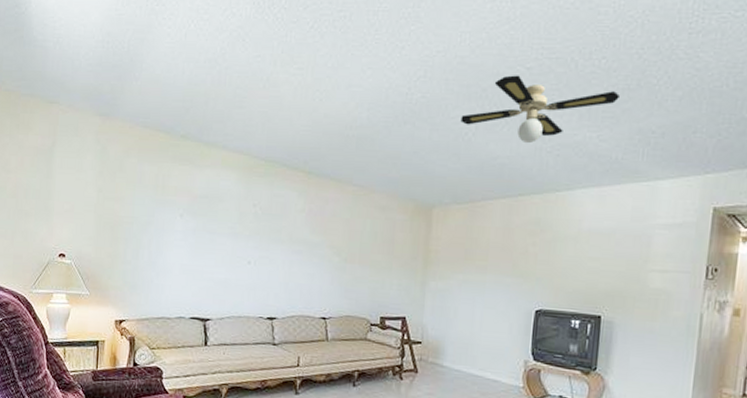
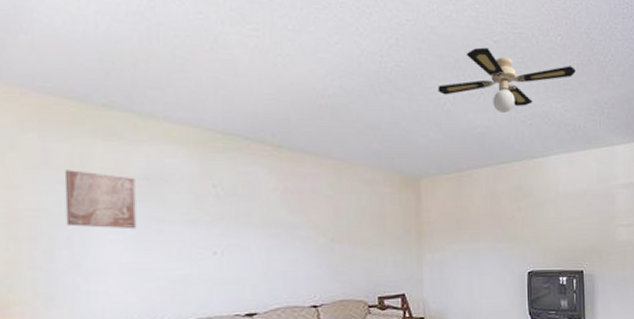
wall art: none [149,187,198,238] -> present [64,170,137,230]

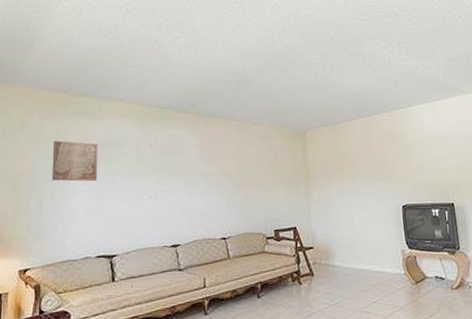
ceiling fan: present [438,47,576,113] -> none [317,25,432,74]

